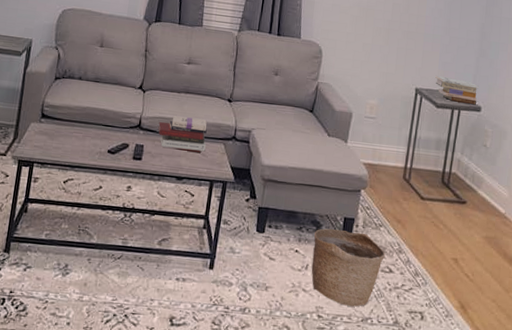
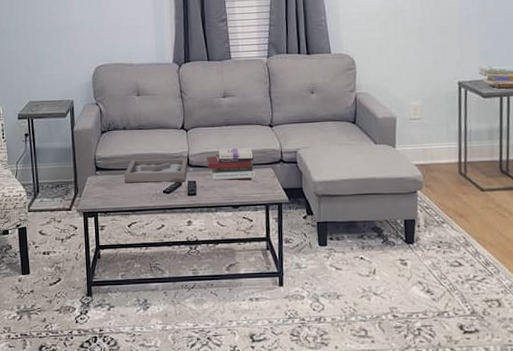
decorative tray: none [69,112,140,144] -> present [124,158,188,183]
basket: present [311,228,385,307] -> none [376,232,452,303]

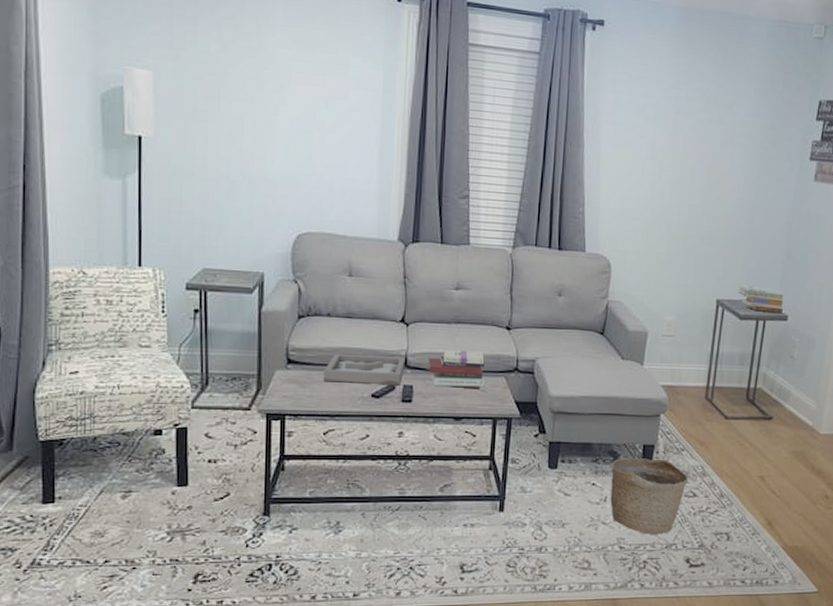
basket: none [376,232,452,303] -> present [610,458,688,534]

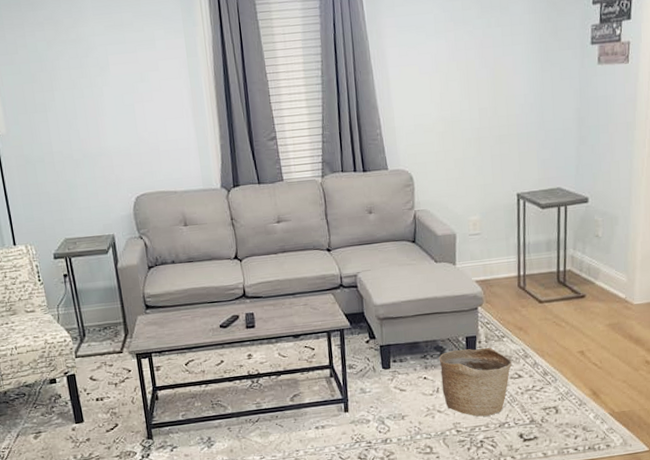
decorative tray: present [324,353,405,386] -> none [177,289,245,321]
books: present [428,350,485,390] -> none [263,274,316,310]
books: present [738,283,785,314] -> none [536,173,583,199]

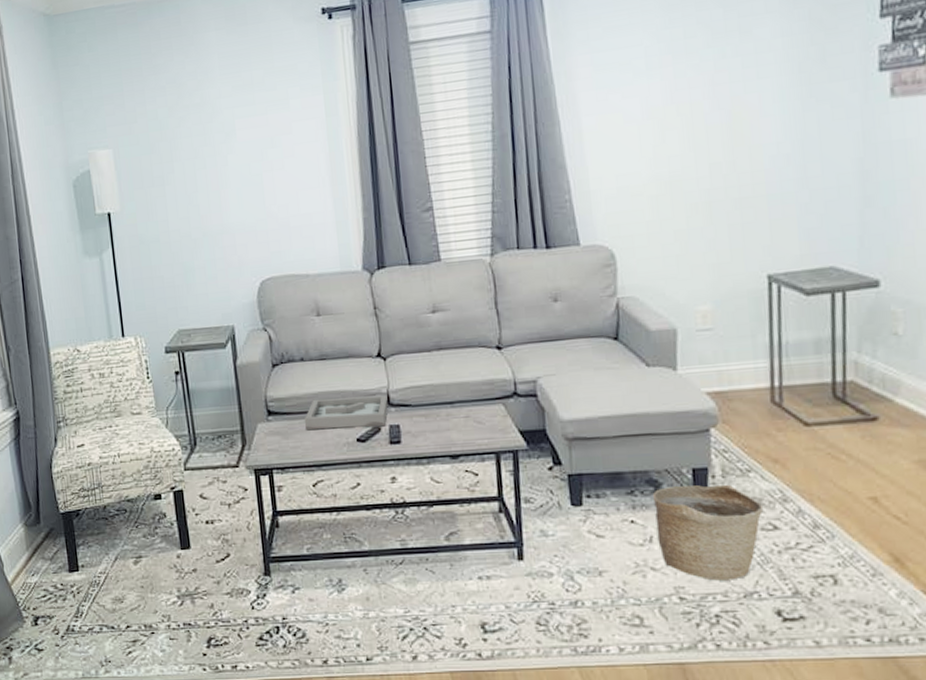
decorative tray: none [177,289,245,321] -> present [305,395,389,431]

